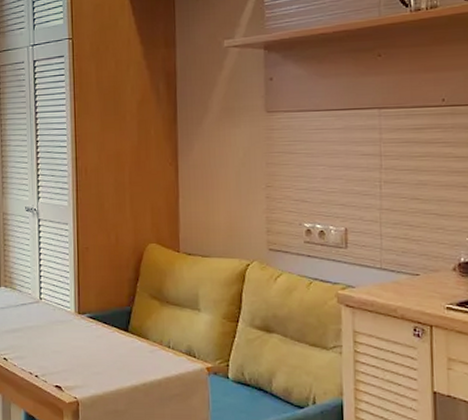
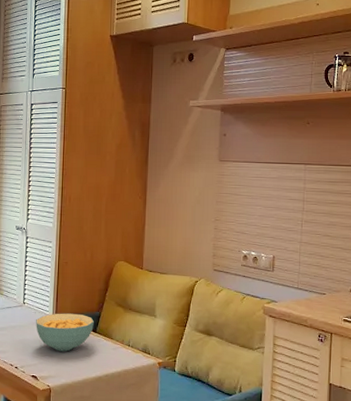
cereal bowl: none [56,309,125,356] -> present [36,313,94,352]

